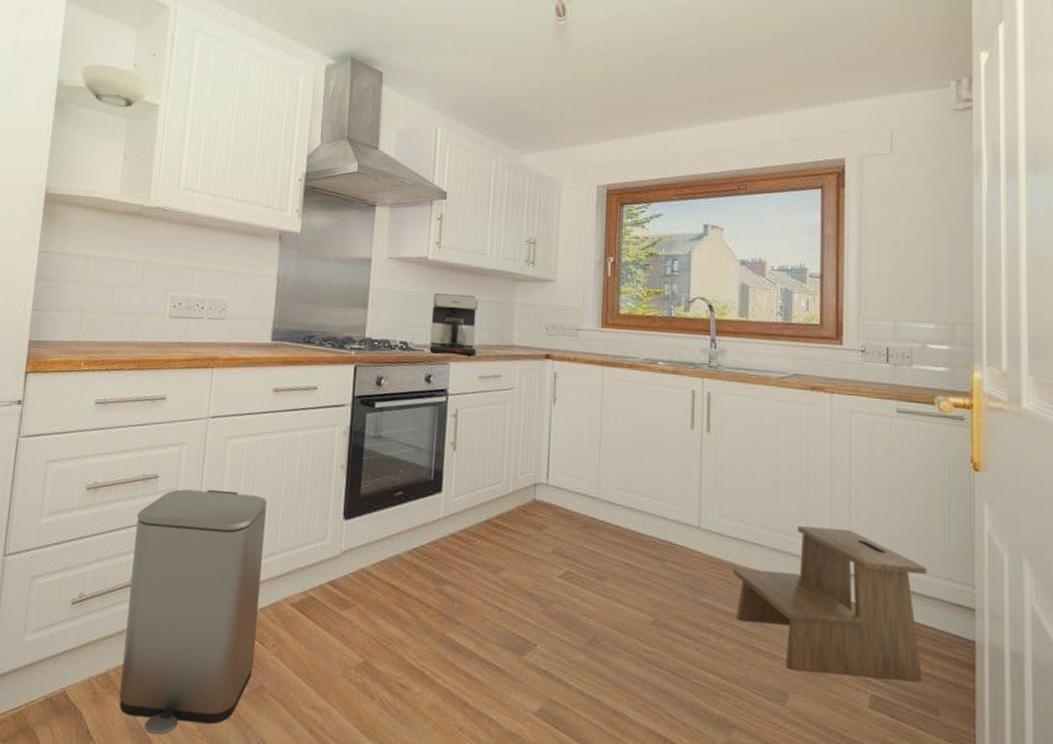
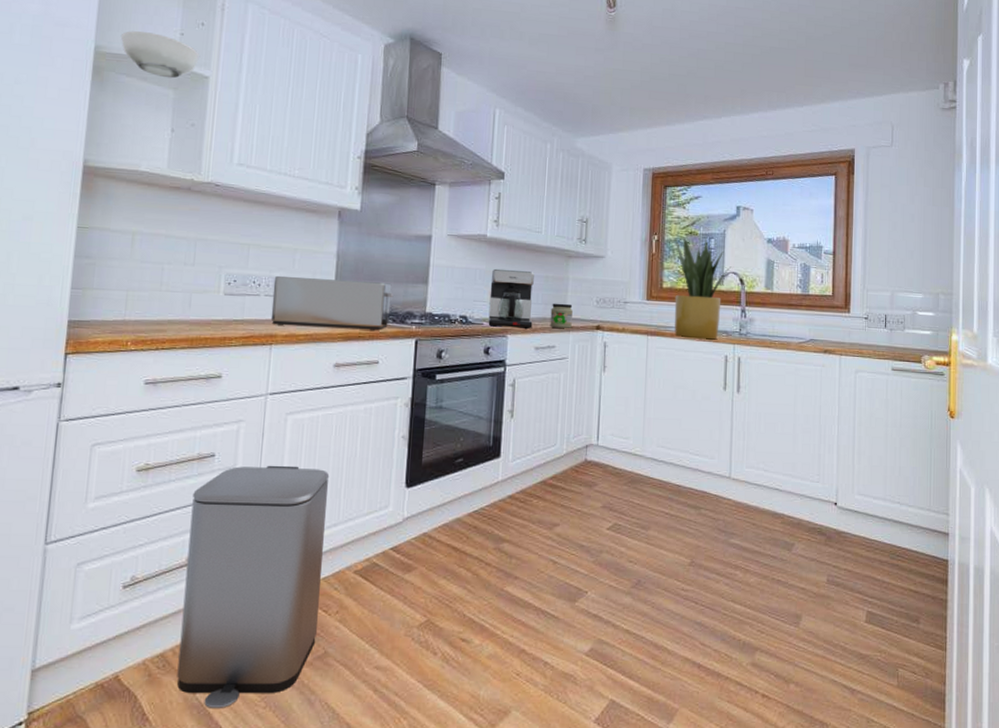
toaster: none [213,298,333,357] -> present [270,275,394,332]
jar: none [495,329,520,358] -> present [550,303,573,329]
planter: none [632,256,699,372] -> present [674,235,732,340]
step stool: present [733,526,928,681] -> none [758,472,913,597]

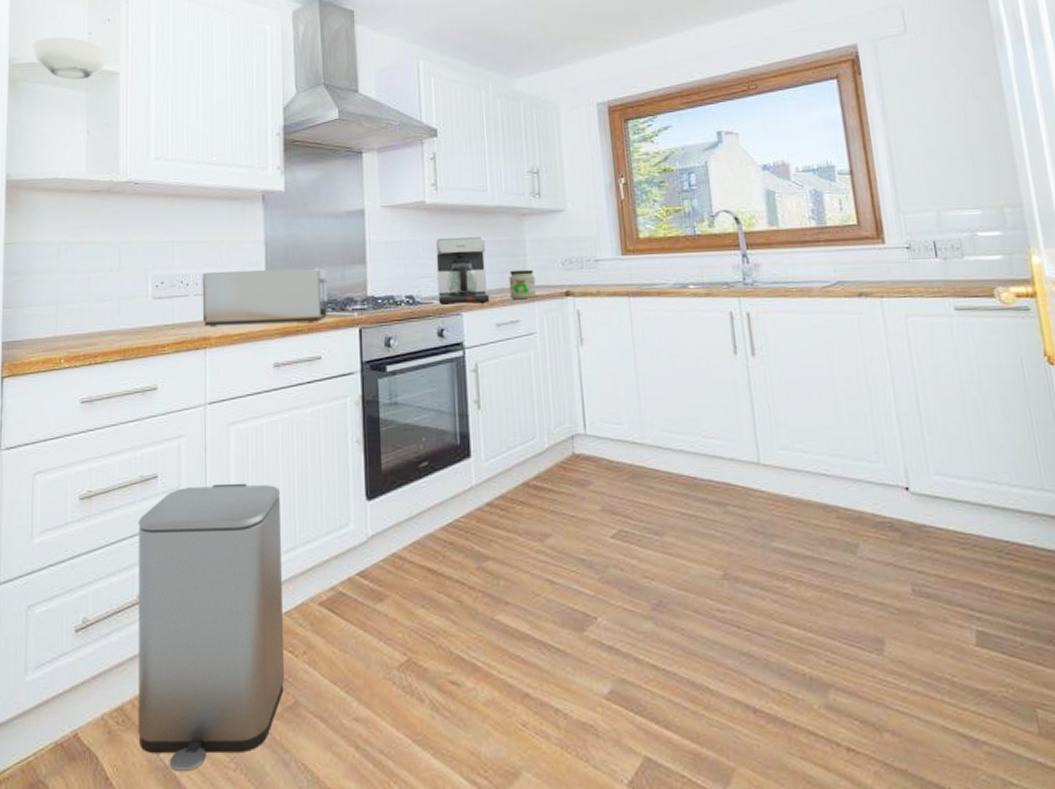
planter: present [674,235,732,340] -> none [646,170,722,296]

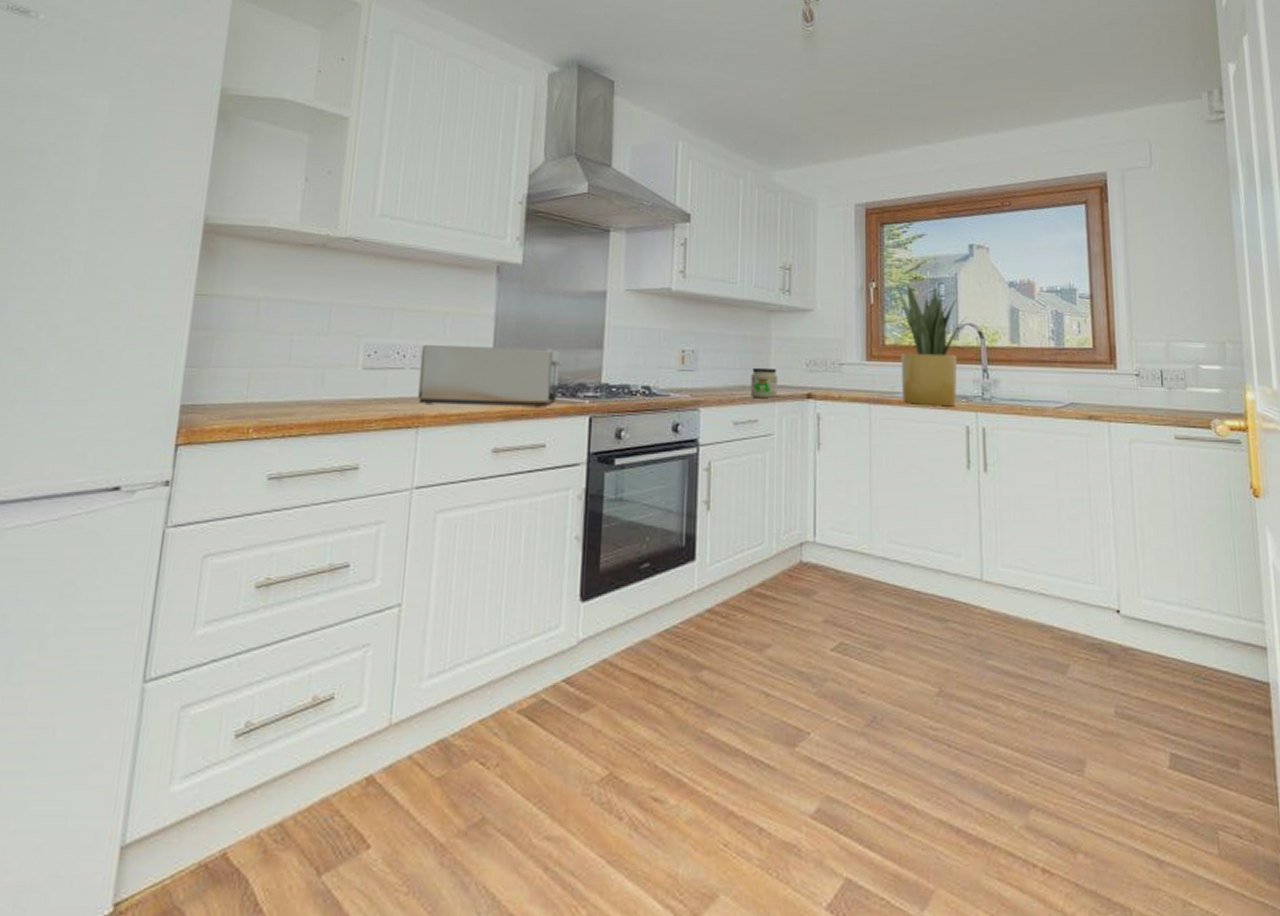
bowl: present [32,36,109,80] -> none [250,69,340,121]
pedal bin: present [138,483,285,773] -> none [298,576,488,897]
coffee maker: present [435,237,490,305] -> none [676,328,730,399]
planter: none [646,170,722,296] -> present [897,280,968,407]

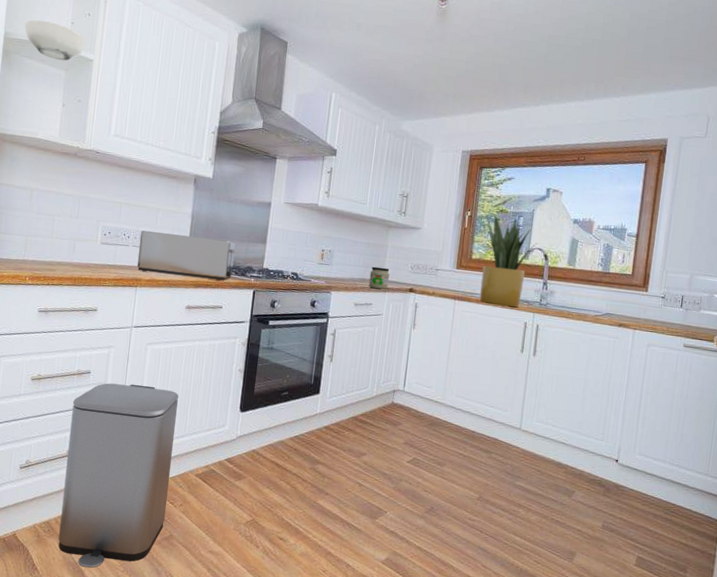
bowl: none [250,69,340,121] -> present [24,20,87,61]
pedal bin: none [298,576,488,897] -> present [58,383,179,568]

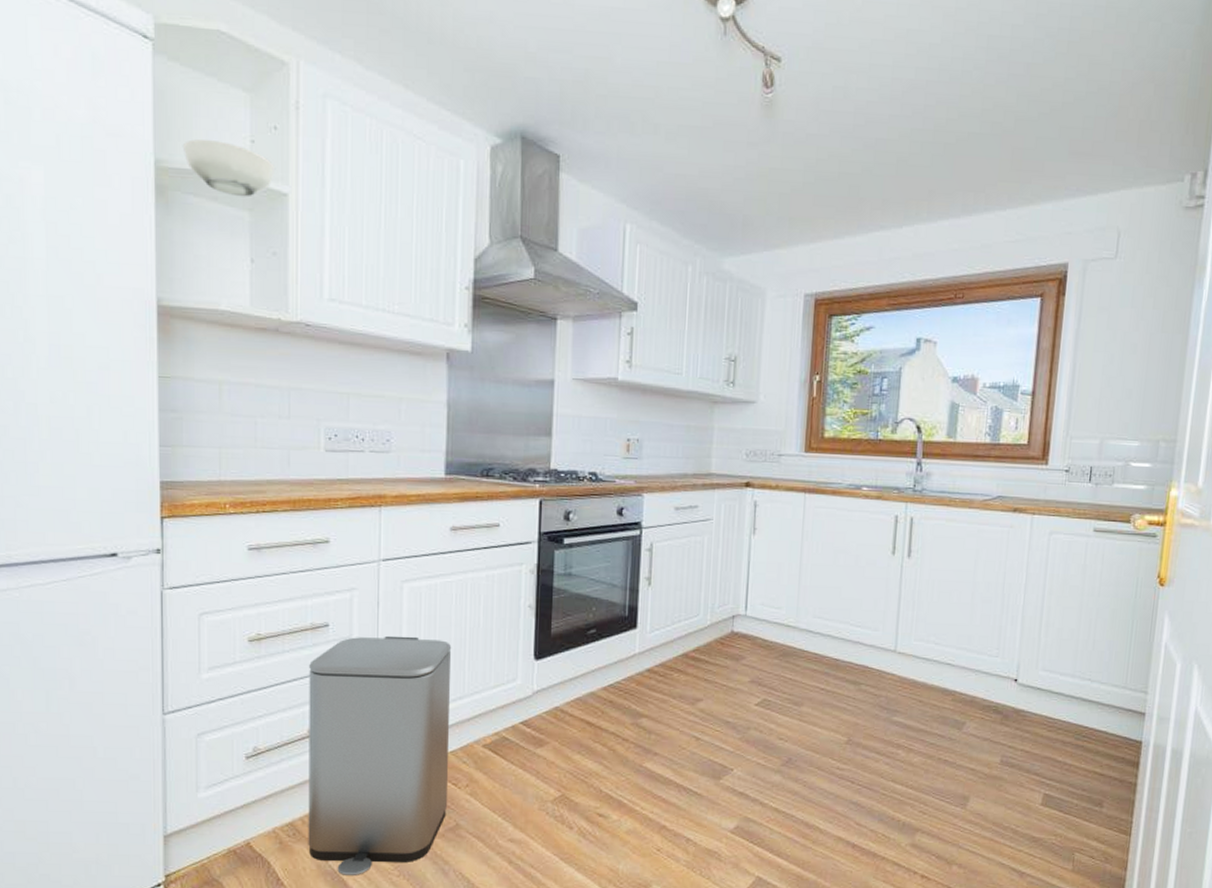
toaster: present [137,230,237,281] -> none [378,428,513,491]
jar: present [368,266,390,290] -> none [692,456,718,487]
planter: present [479,213,538,308] -> none [836,374,908,498]

